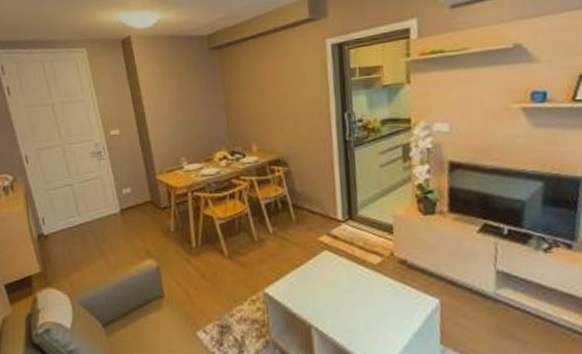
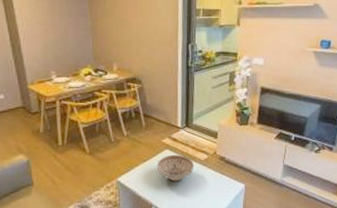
decorative bowl: none [313,256,364,294] -> present [157,154,194,182]

